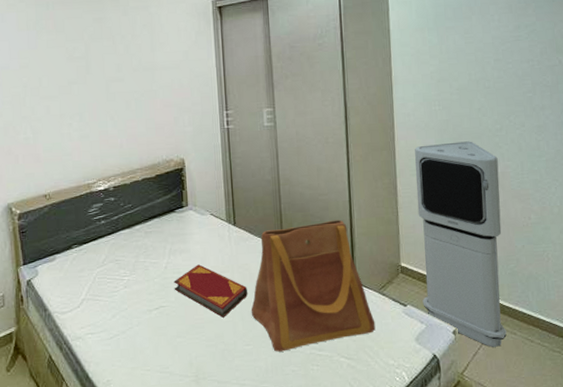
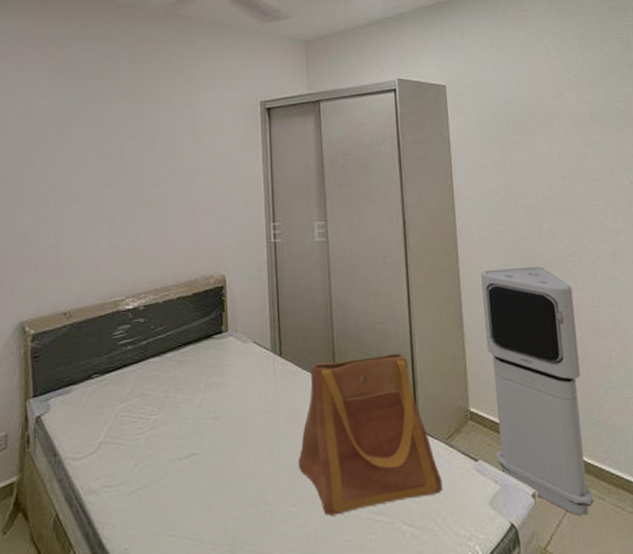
hardback book: present [173,264,247,318] -> none [208,402,294,470]

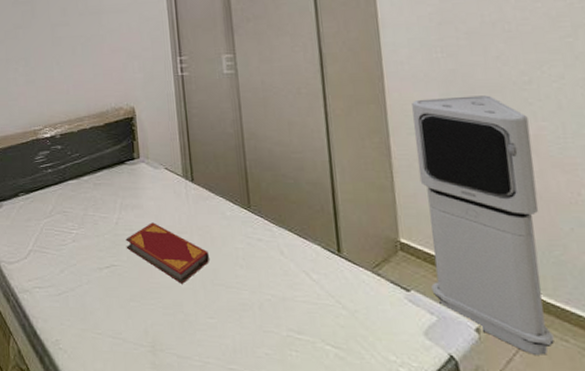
hardback book: none [208,402,294,470] -> present [125,222,209,284]
tote bag: present [298,353,443,516] -> none [213,182,370,330]

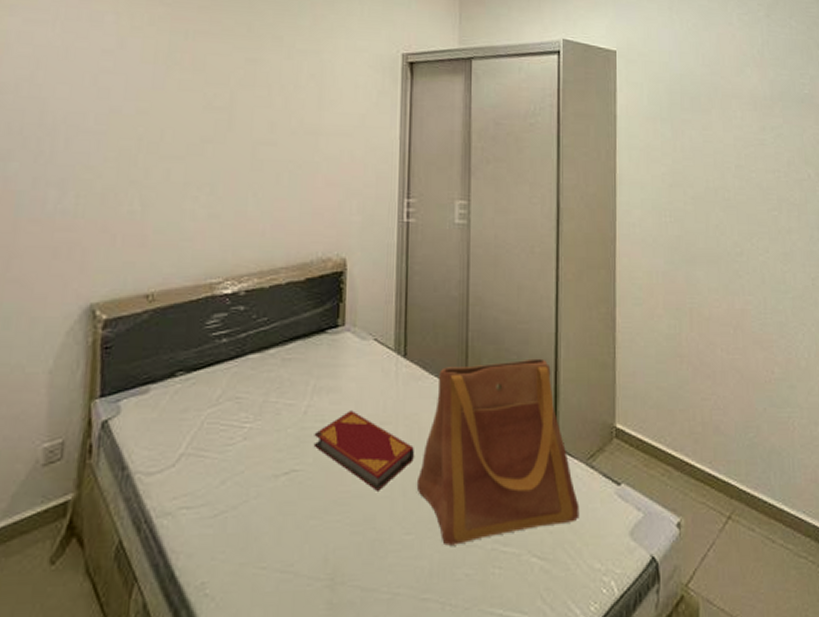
tote bag: none [213,182,370,330] -> present [416,358,580,546]
air purifier: present [412,95,555,355] -> none [638,265,743,548]

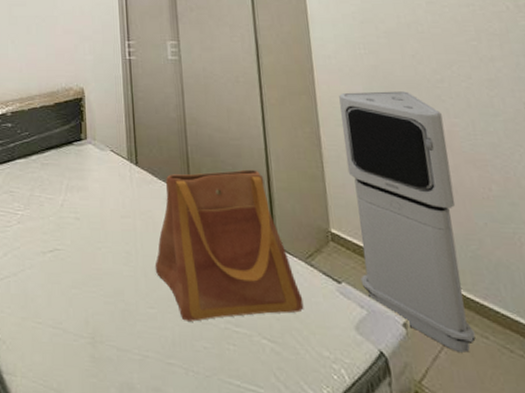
hardback book: present [313,410,414,491] -> none [70,205,151,271]
air purifier: none [638,265,743,548] -> present [339,91,476,353]

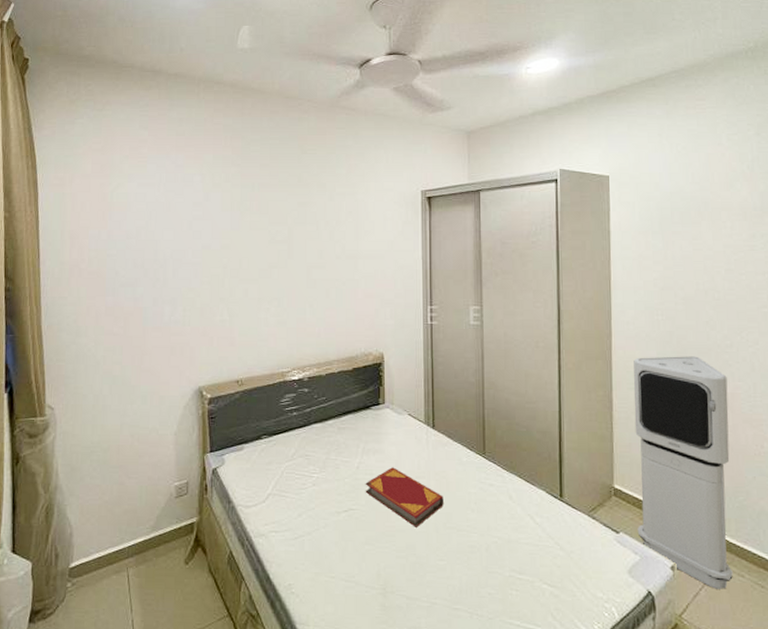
hardback book: none [70,205,151,271] -> present [365,467,443,527]
tote bag: present [155,169,304,322] -> none [446,431,583,571]

